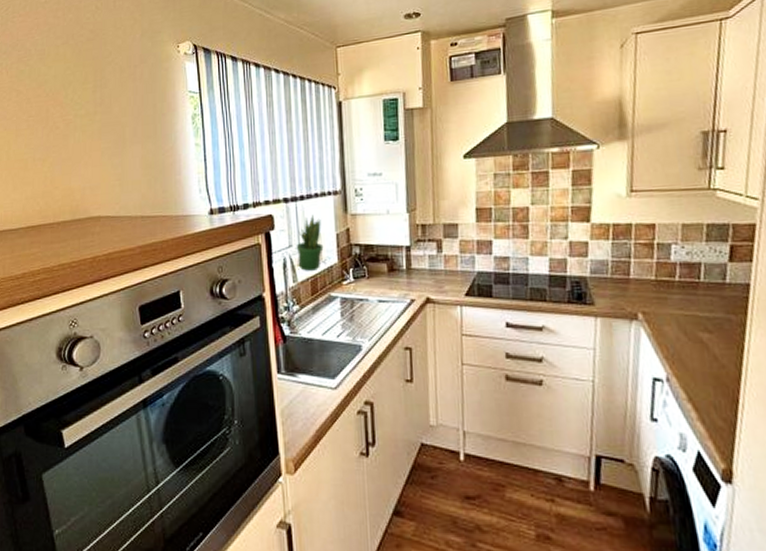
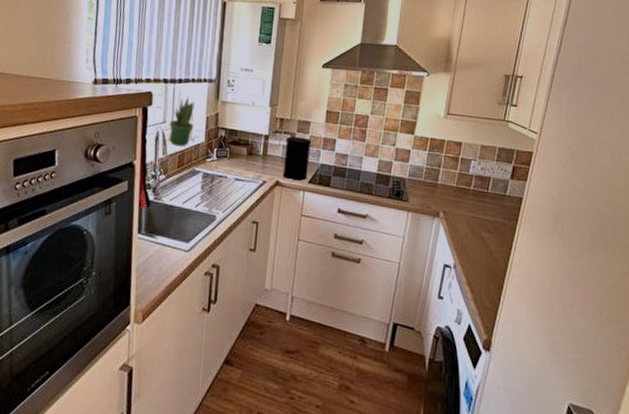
canister: none [431,242,463,295] -> present [283,136,312,181]

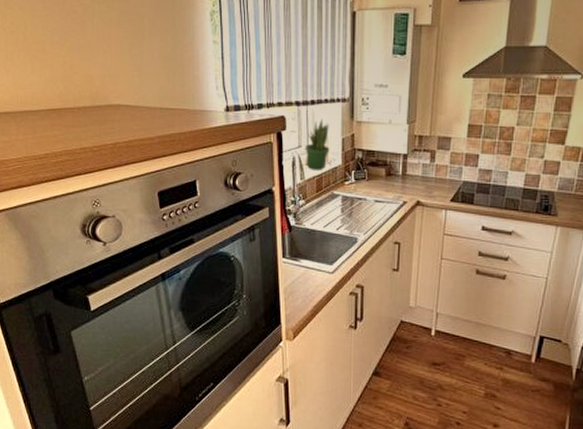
canister: present [283,136,312,181] -> none [424,154,453,199]

